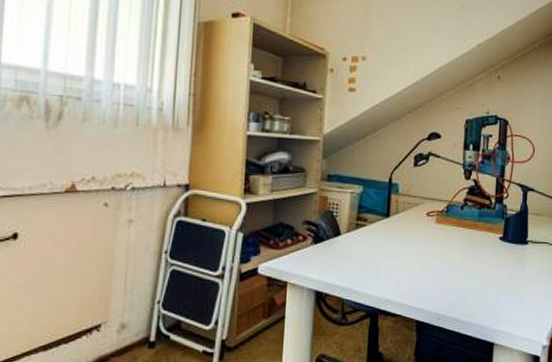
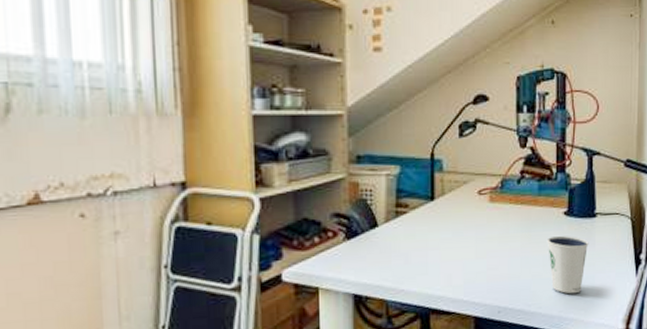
dixie cup: none [483,258,520,310] -> present [546,236,589,294]

